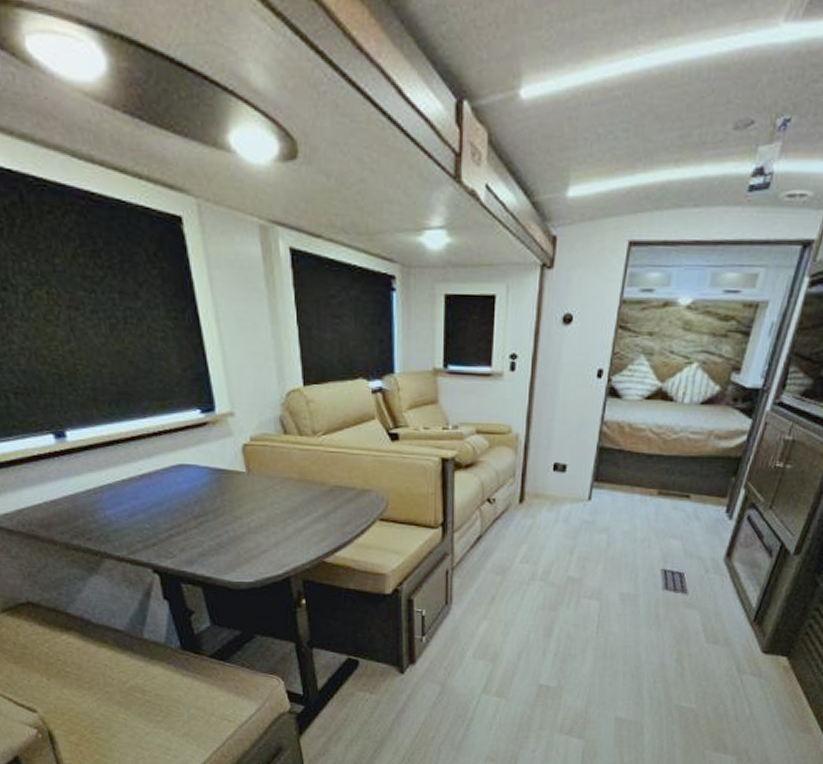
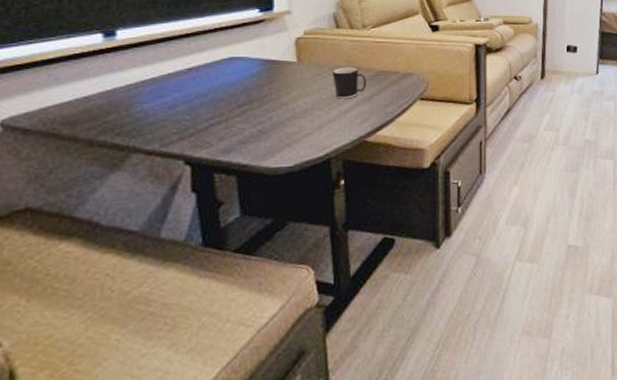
mug: none [284,479,322,516] -> present [332,67,367,99]

